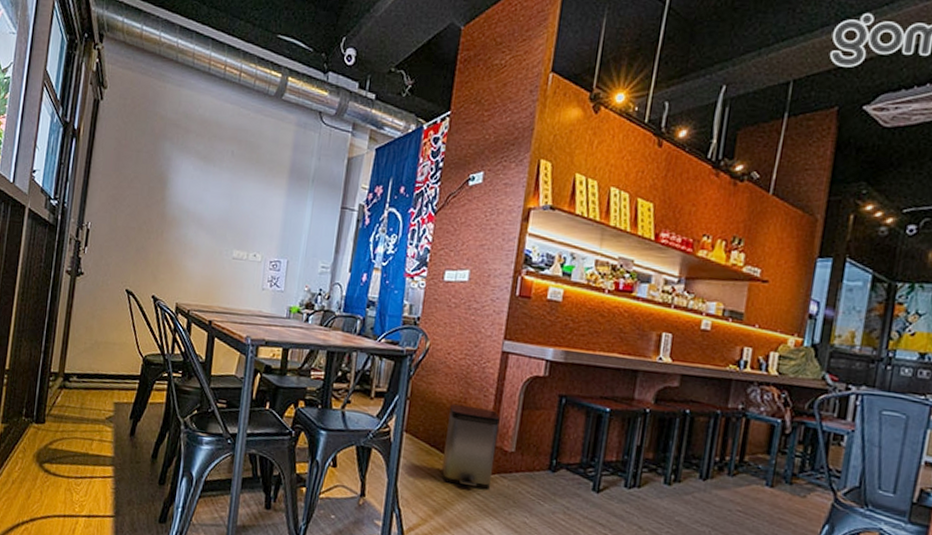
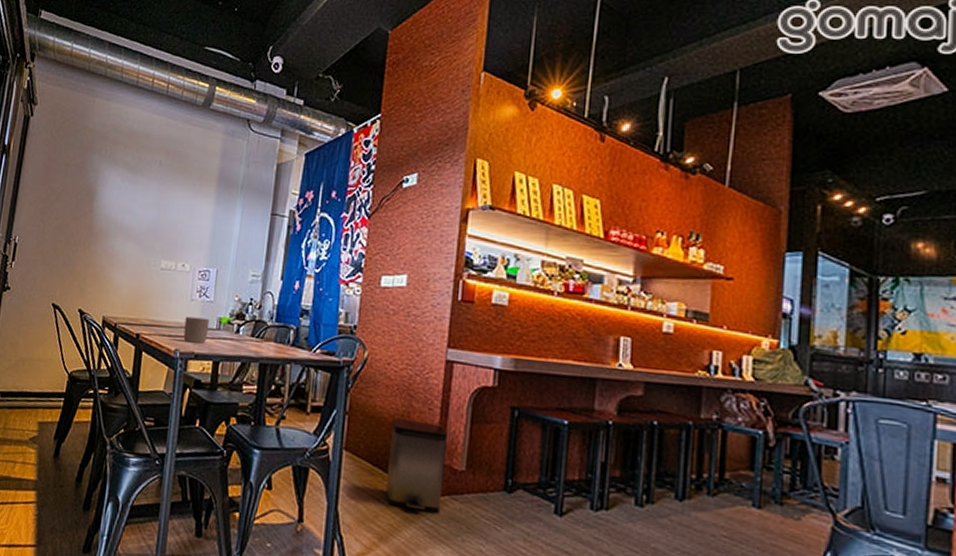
mug: none [254,305,280,332] -> present [183,316,210,344]

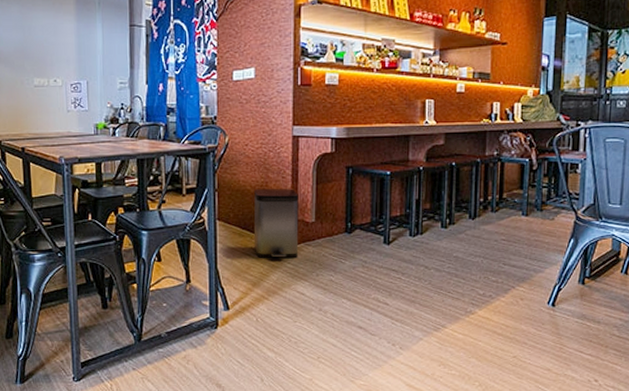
mug: present [183,316,210,344] -> none [65,126,88,149]

